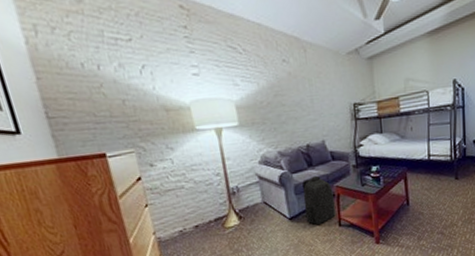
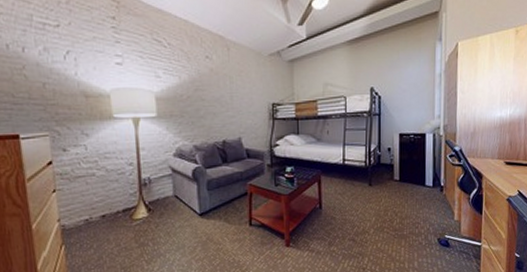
backpack: present [302,175,336,225] -> none [215,172,247,222]

